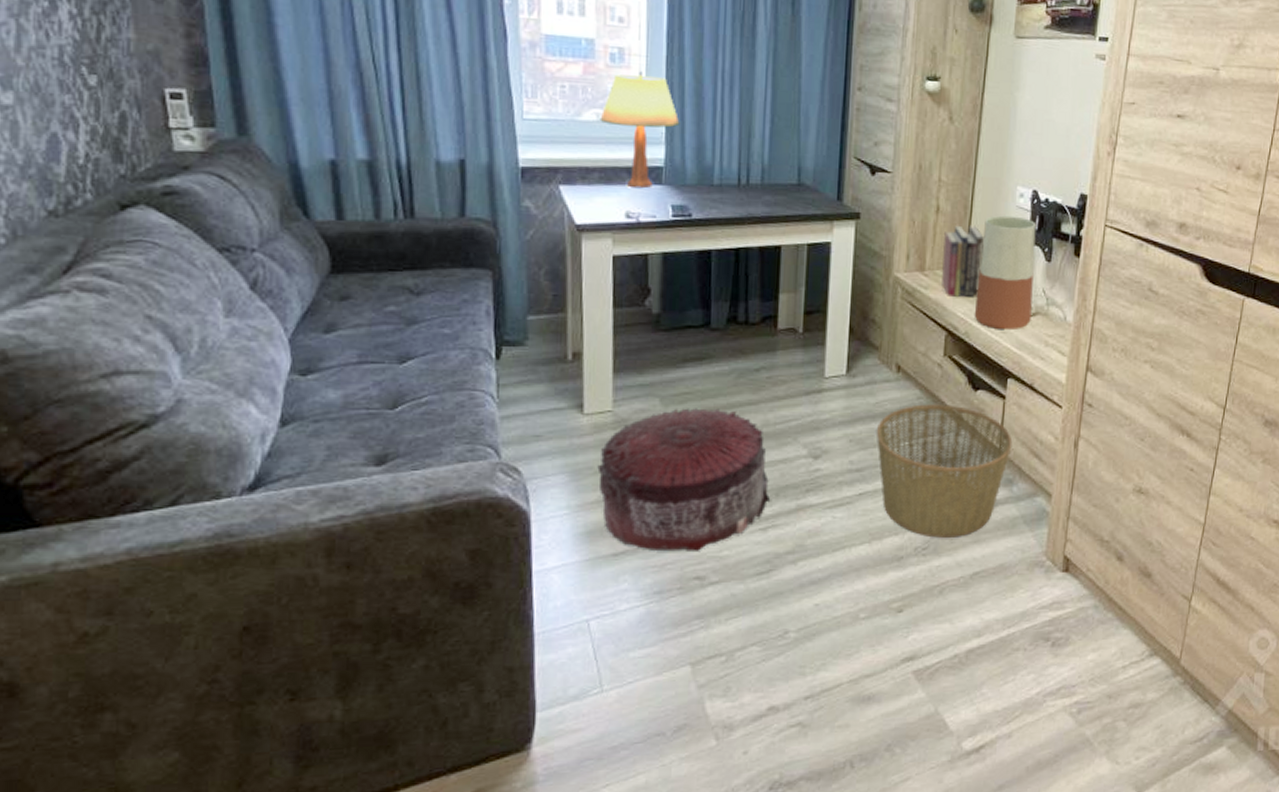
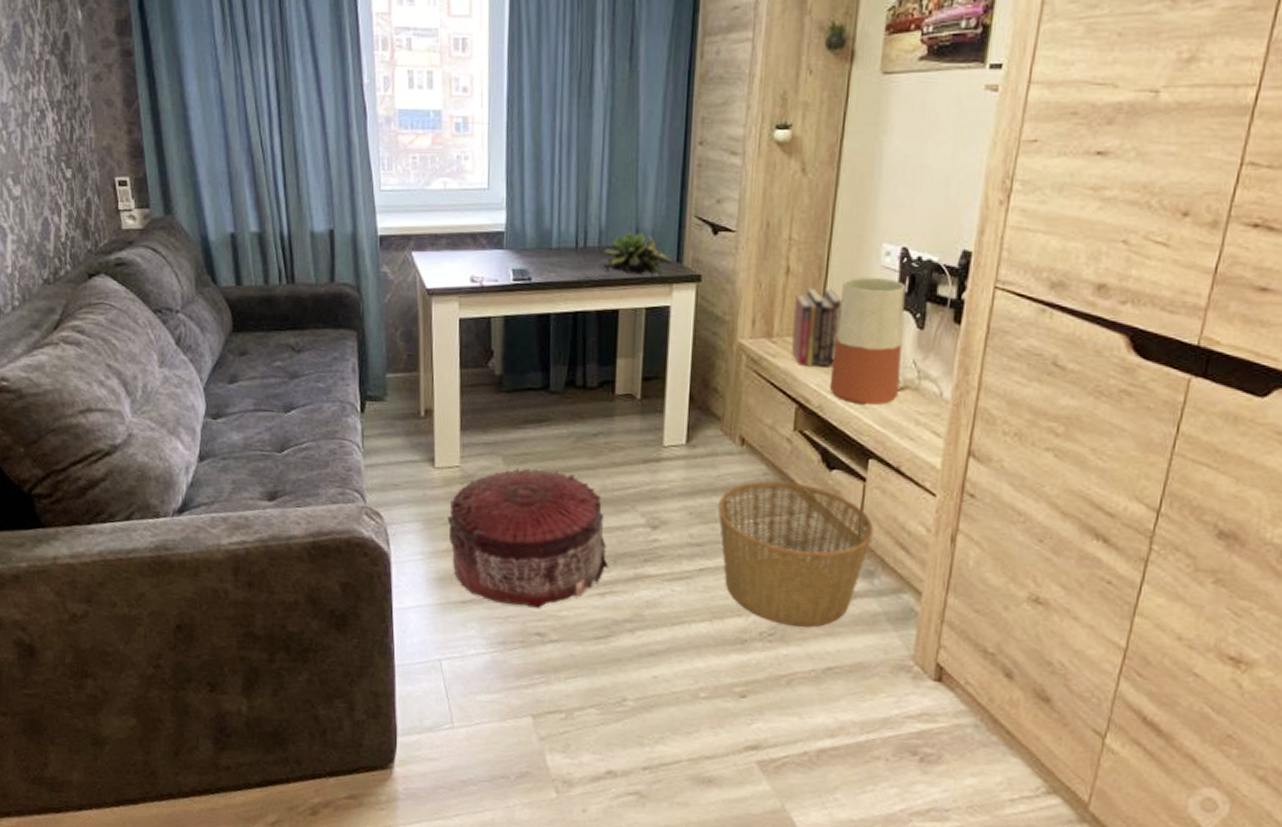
table lamp: present [599,71,680,189] -> none [446,139,520,254]
succulent plant: none [763,170,834,212] -> present [601,232,673,275]

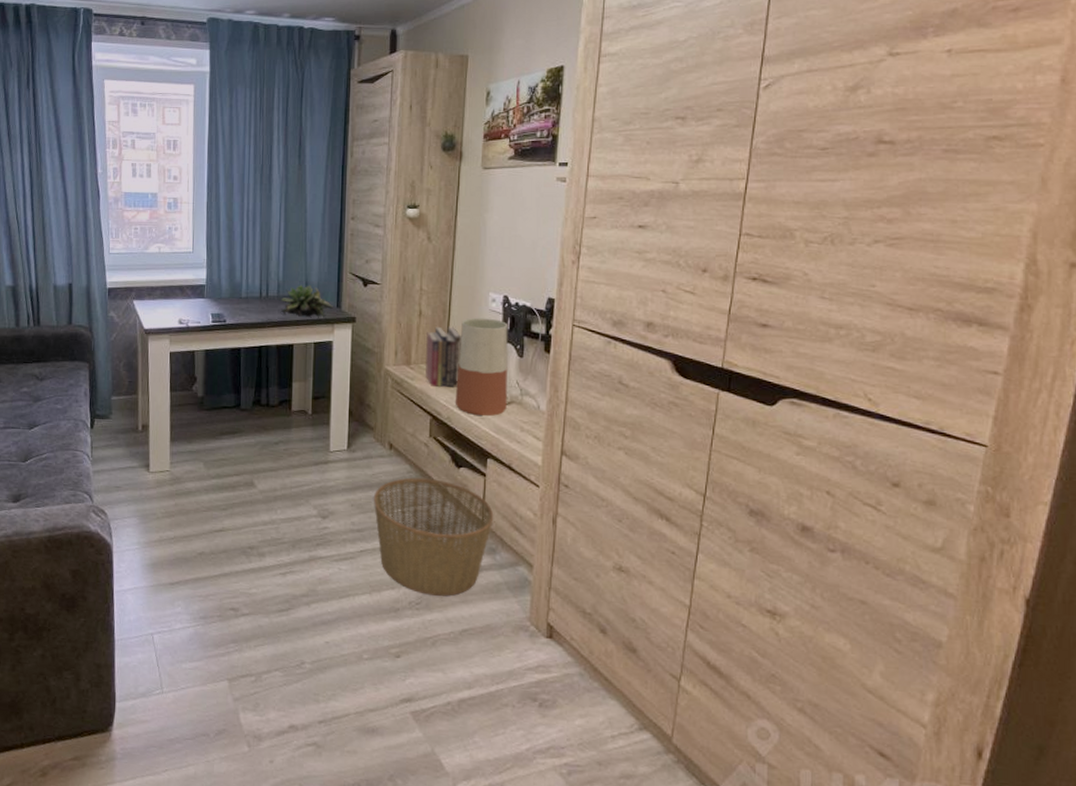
pouf: present [447,467,609,608] -> none [159,471,289,587]

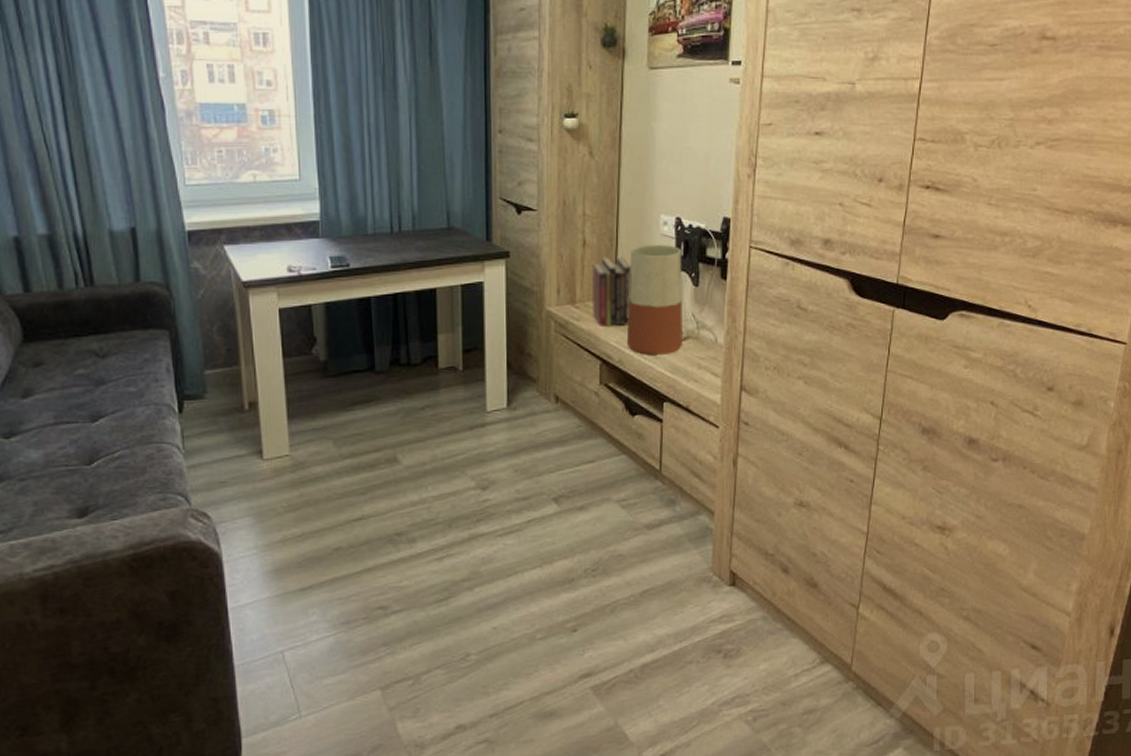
succulent plant: present [279,285,334,317] -> none [415,215,483,254]
basket: present [373,477,494,597] -> none [539,430,672,559]

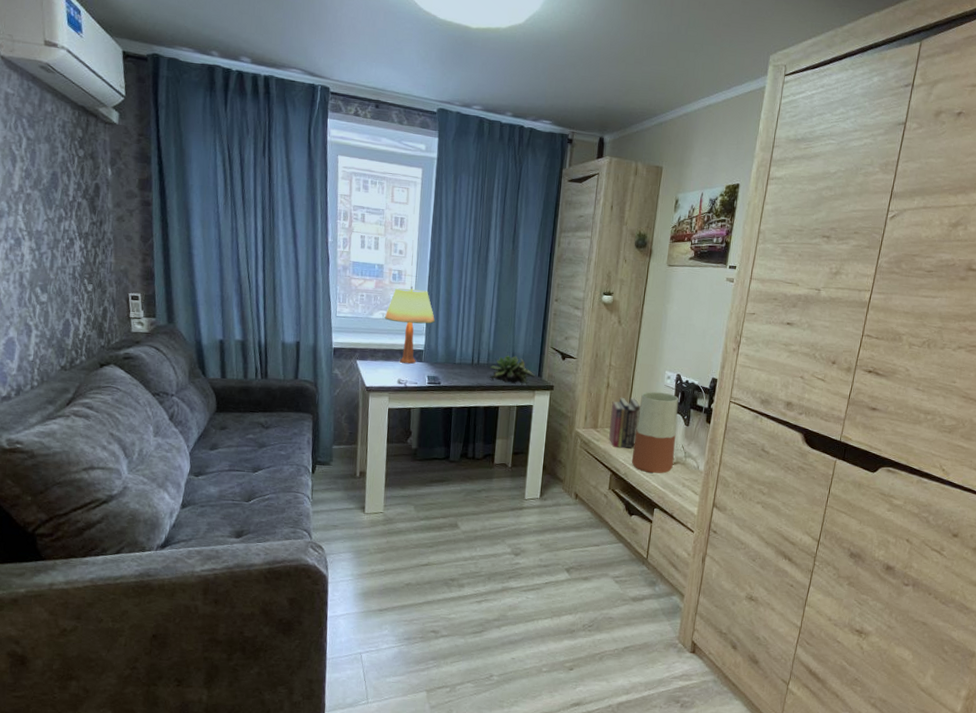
table lamp: none [256,131,332,244] -> present [384,286,436,365]
succulent plant: none [415,215,483,254] -> present [489,355,536,384]

